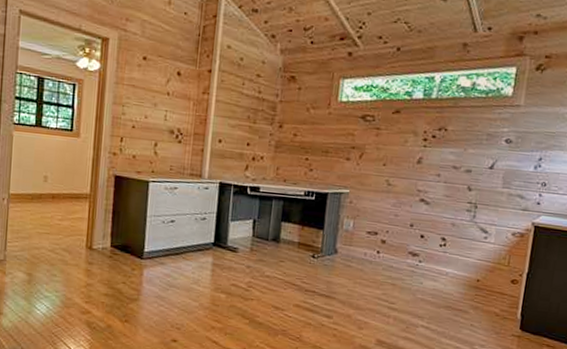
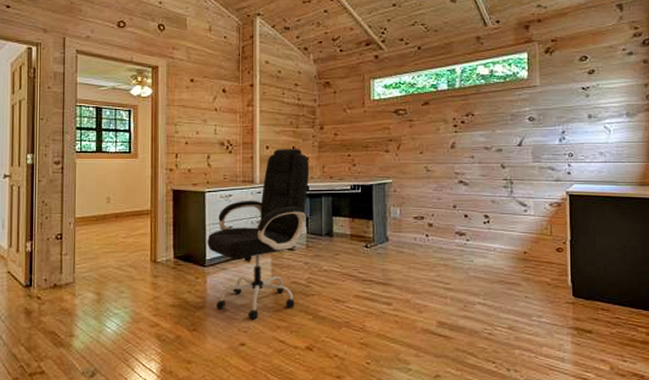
office chair: none [146,144,264,318] -> present [207,148,310,320]

